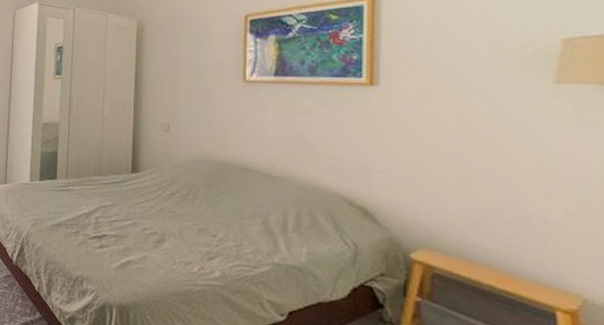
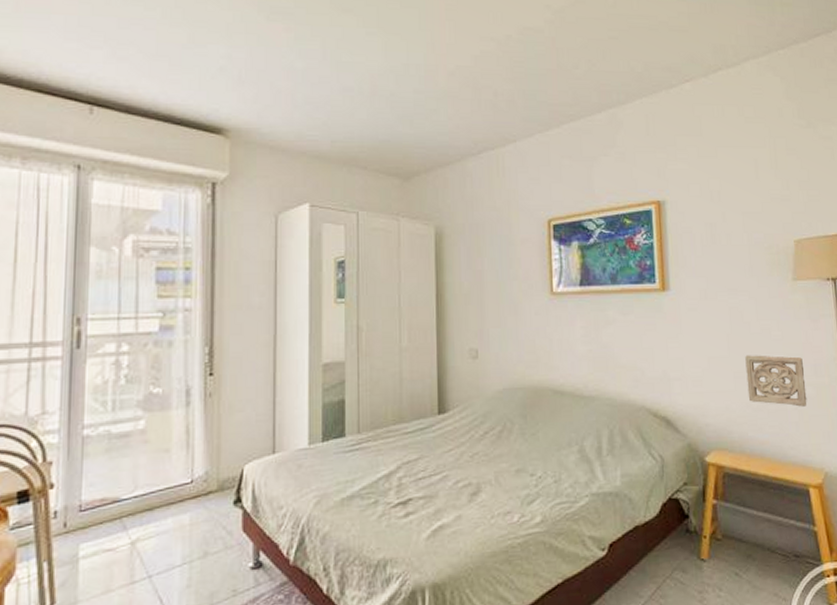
wall ornament: none [474,158,563,223] -> present [745,355,807,407]

